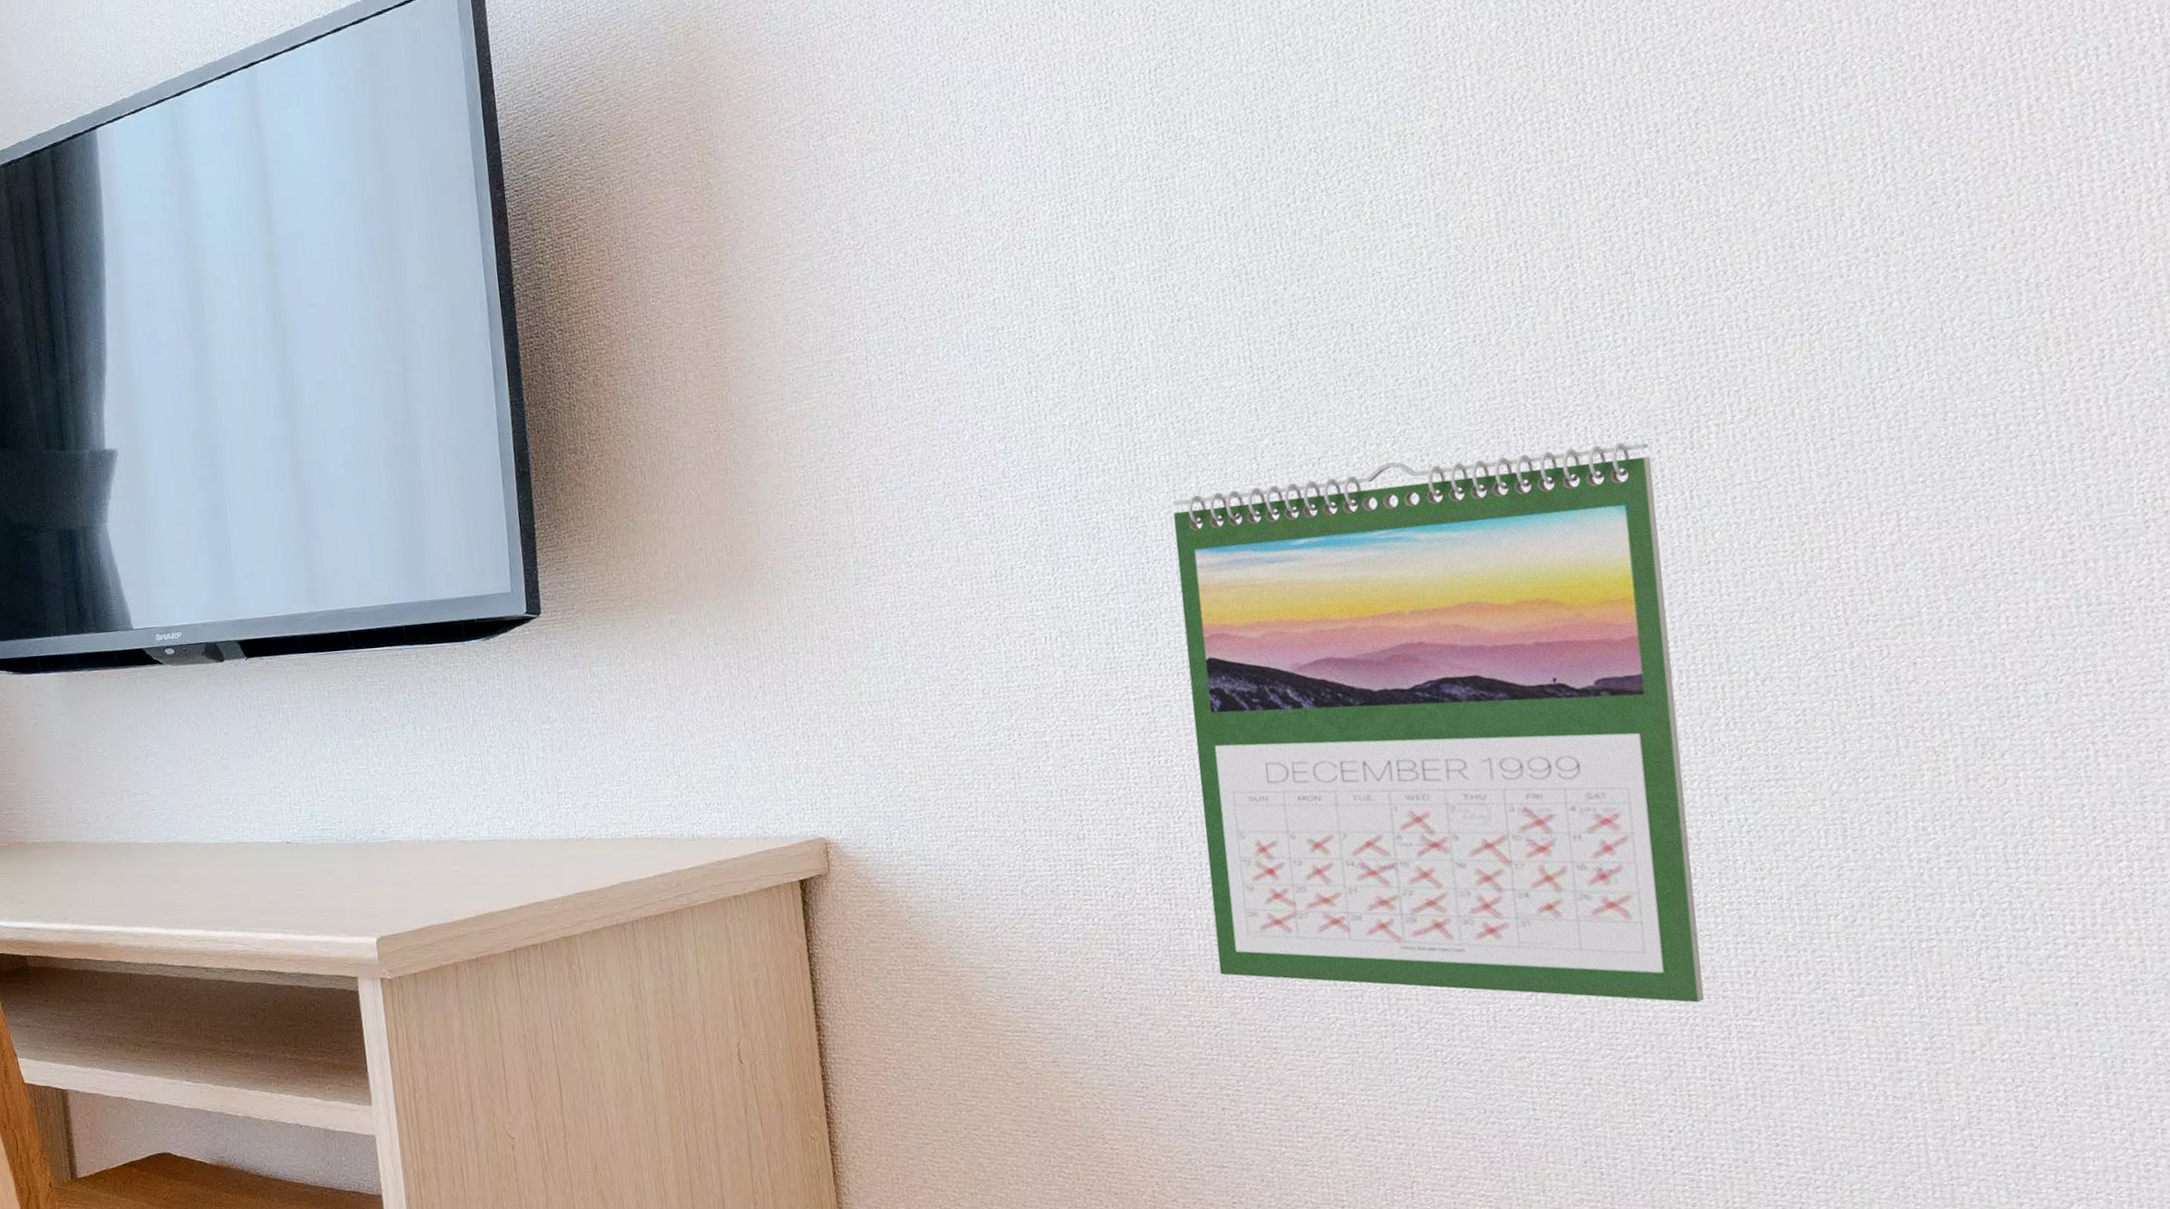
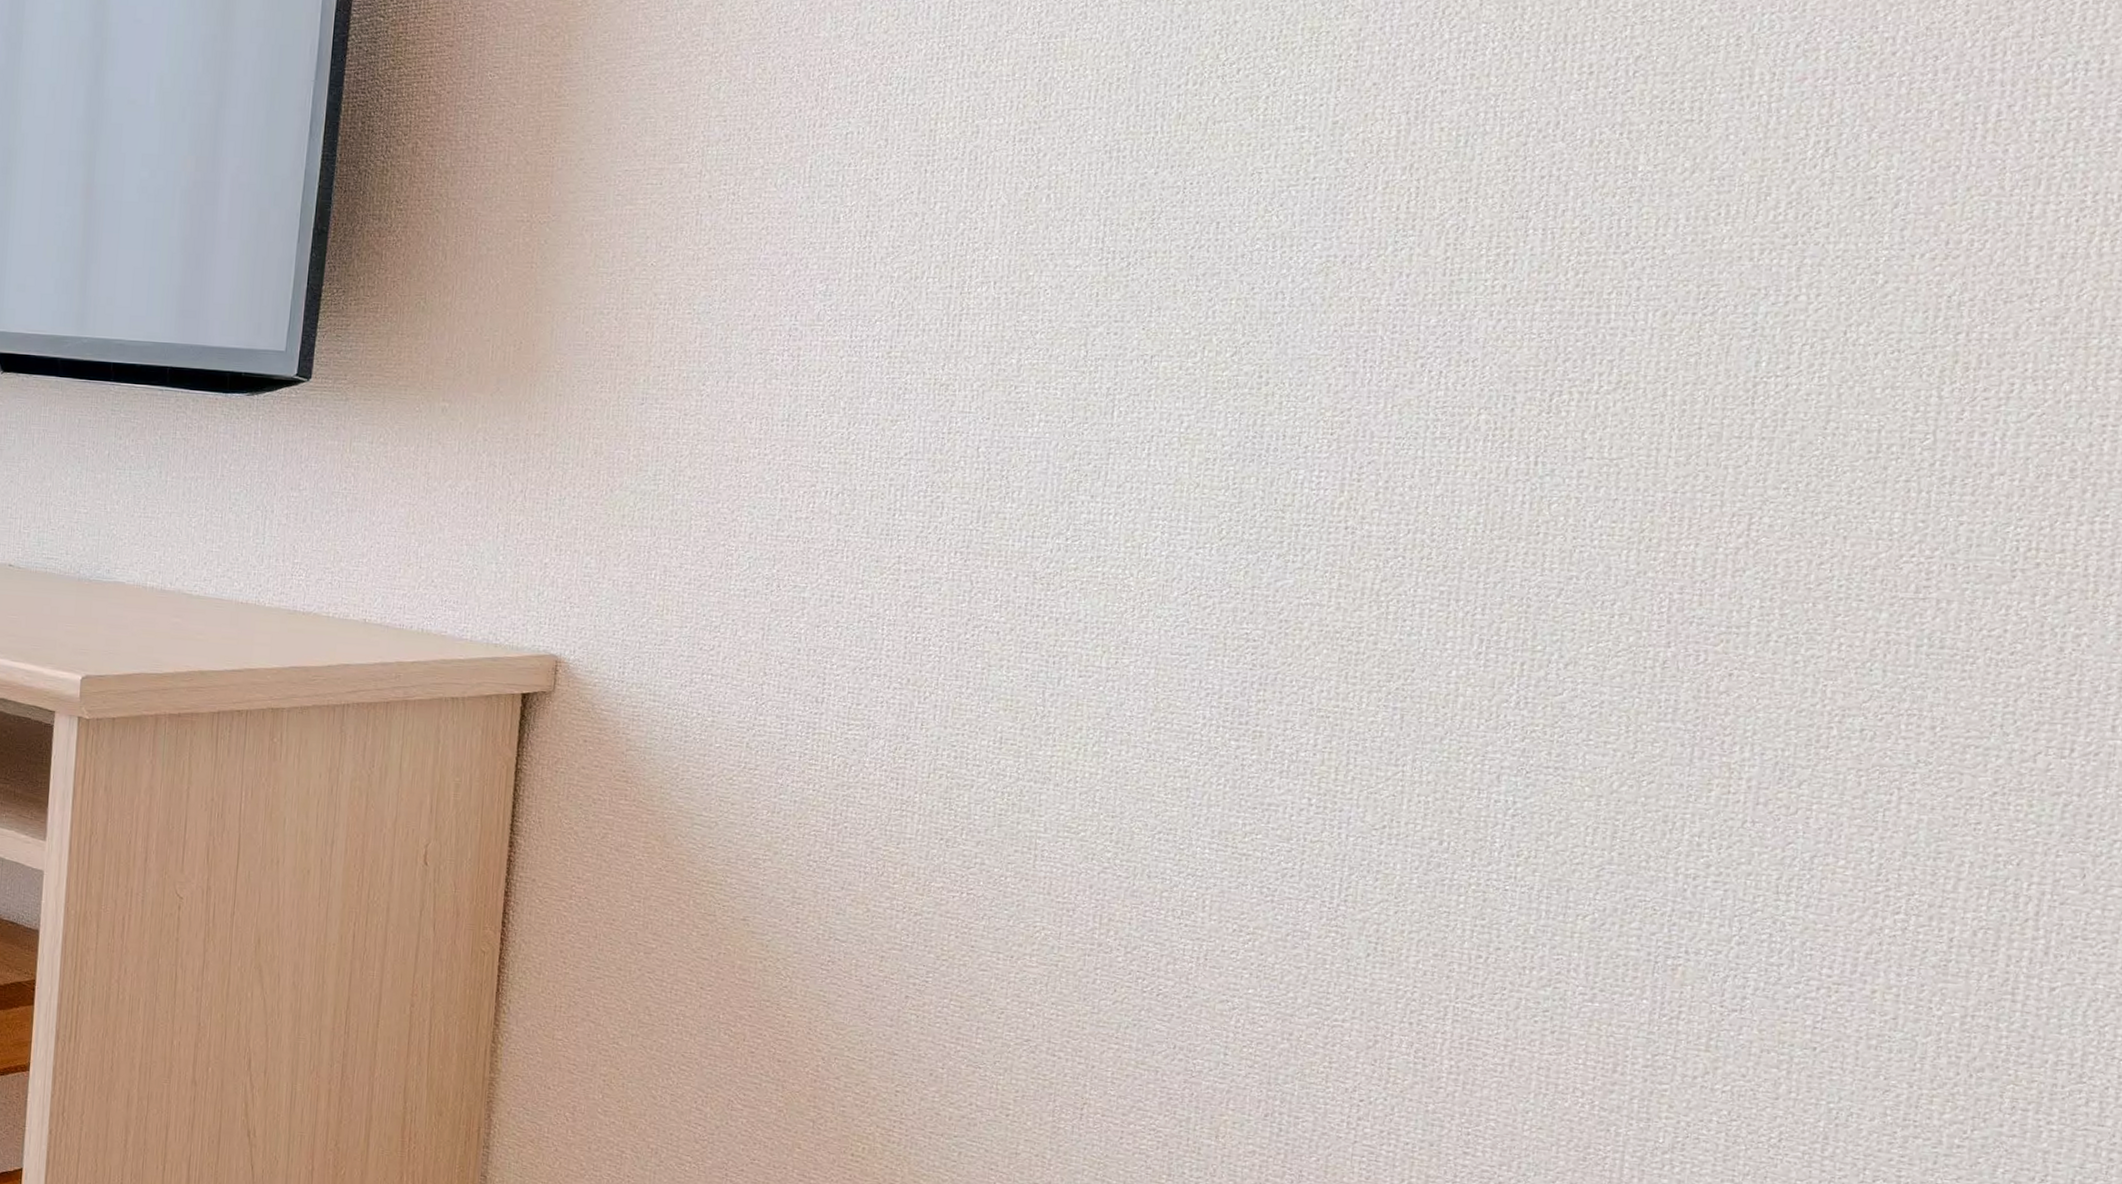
calendar: present [1173,442,1705,1003] -> none [933,372,1503,978]

